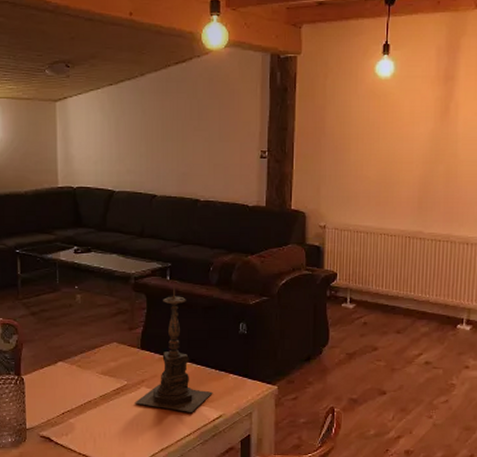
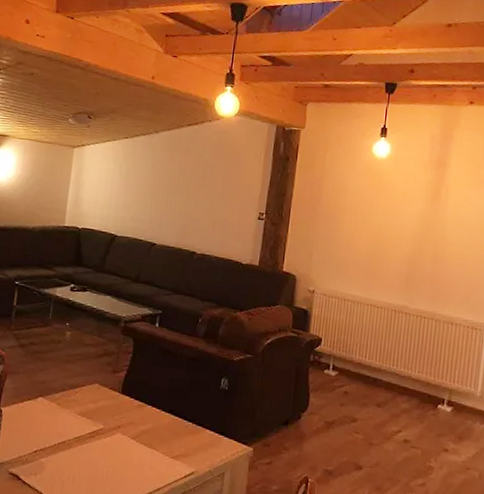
candle holder: present [135,283,213,412] -> none [108,331,188,466]

